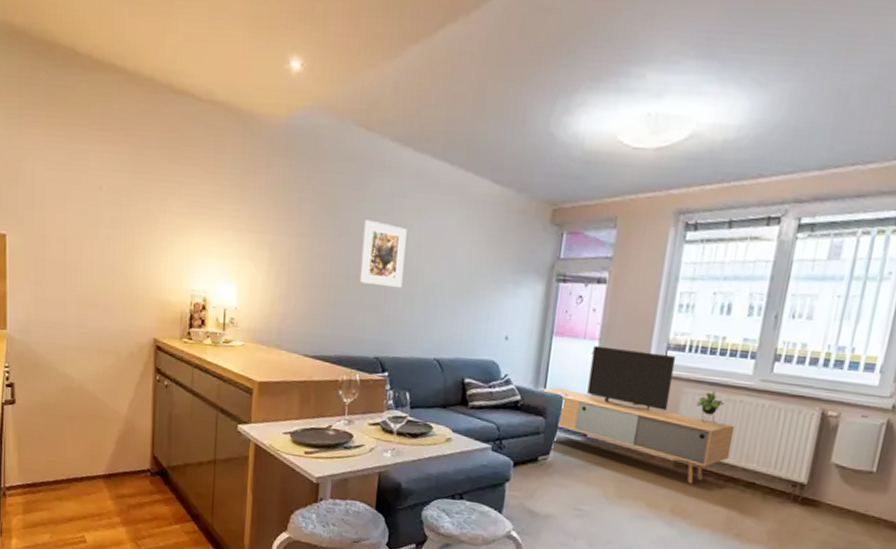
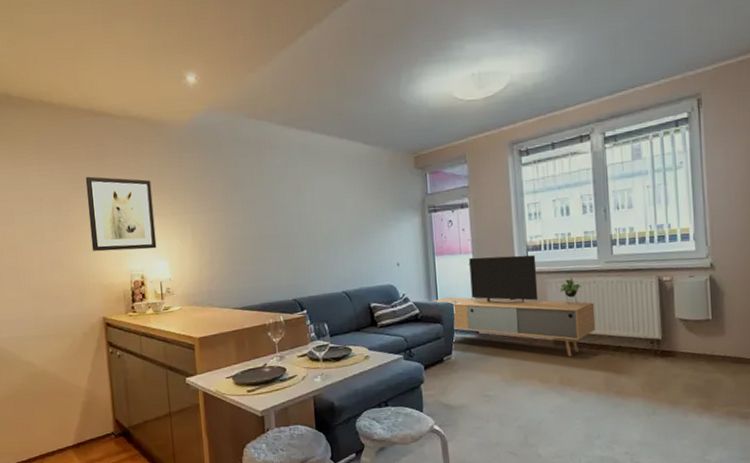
wall art: none [151,168,230,269] -> present [85,176,157,252]
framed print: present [359,219,407,288] -> none [266,189,306,241]

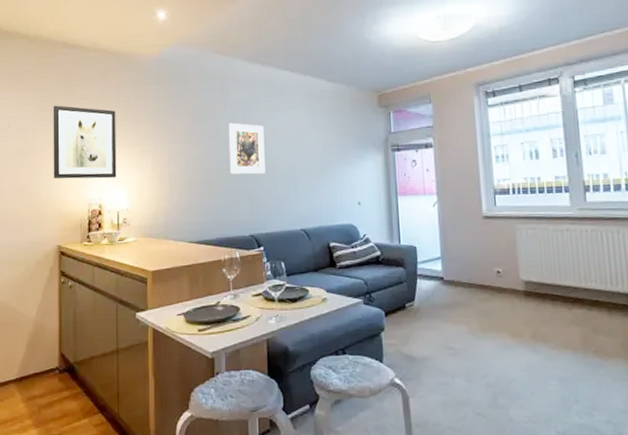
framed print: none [266,189,306,241] -> present [228,122,265,175]
media console: present [433,255,596,357] -> none [395,198,570,310]

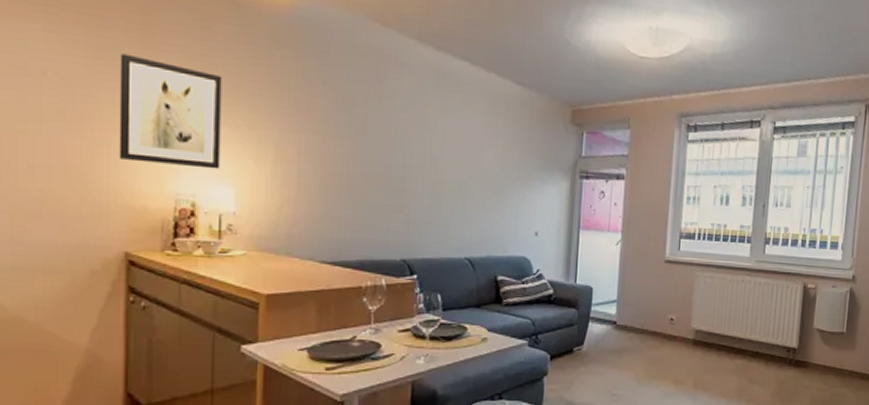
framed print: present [228,122,265,175] -> none [381,116,430,187]

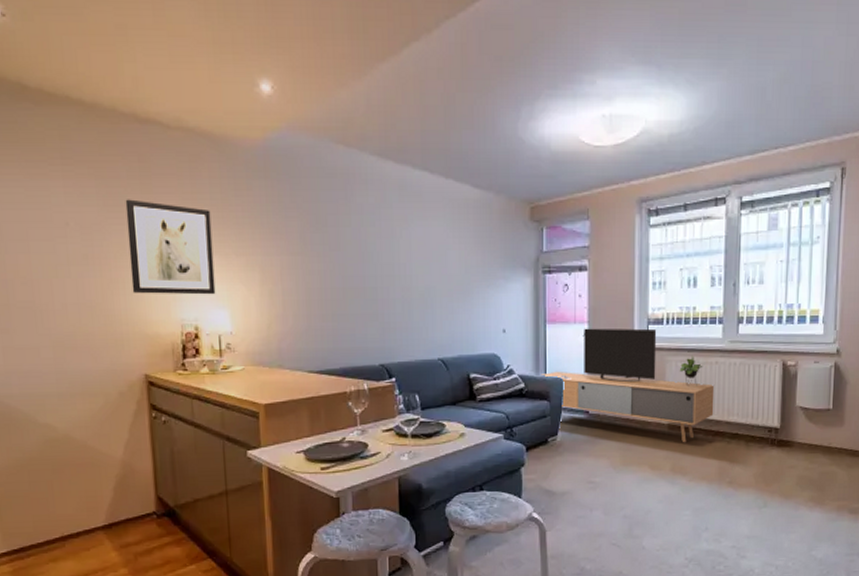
media console: none [571,237,740,359] -> present [541,328,715,443]

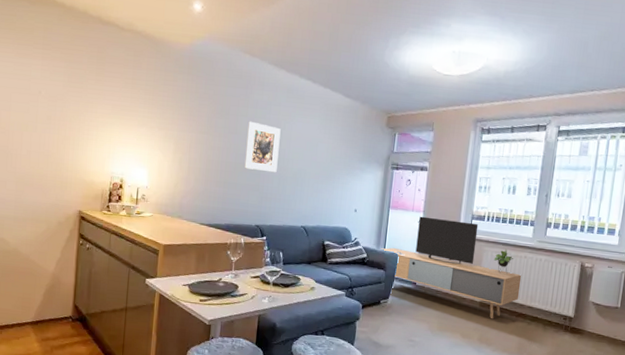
wall art: present [125,199,216,295] -> none [79,79,144,157]
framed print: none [353,232,398,295] -> present [244,121,281,173]

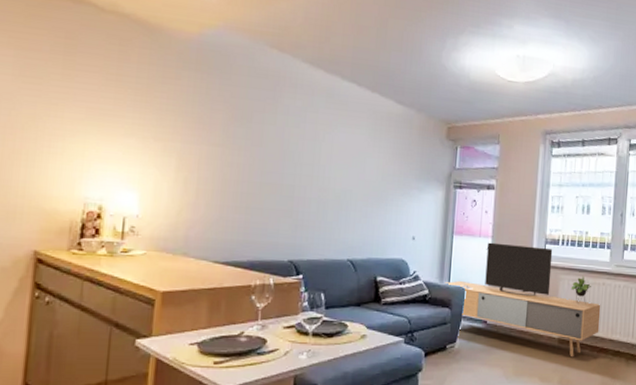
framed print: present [244,121,281,173] -> none [273,131,319,195]

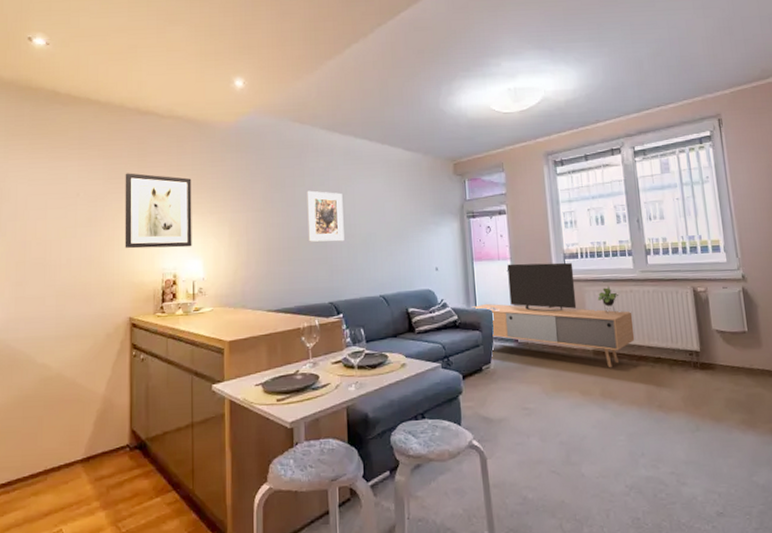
wall art: none [35,72,134,176] -> present [125,173,192,249]
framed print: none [273,131,319,195] -> present [307,190,344,242]

